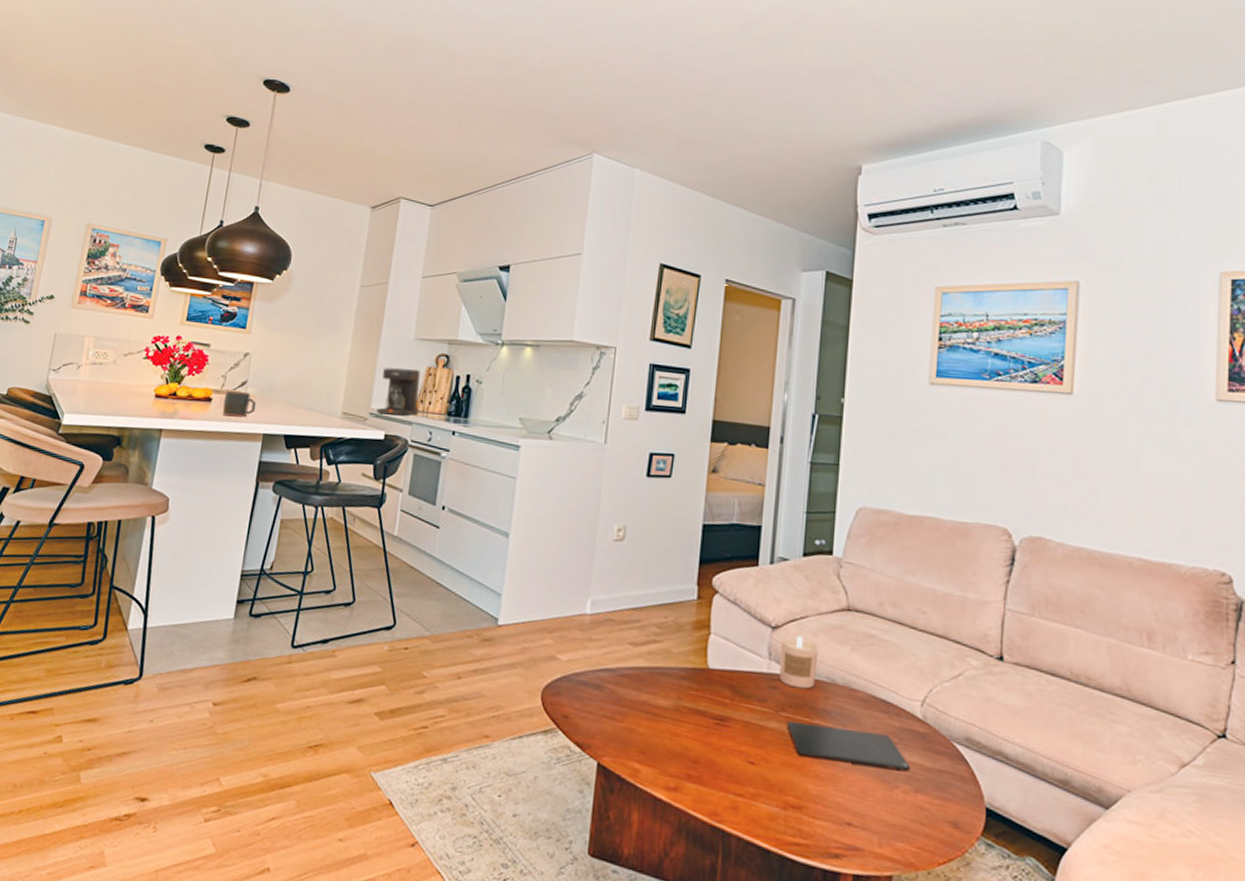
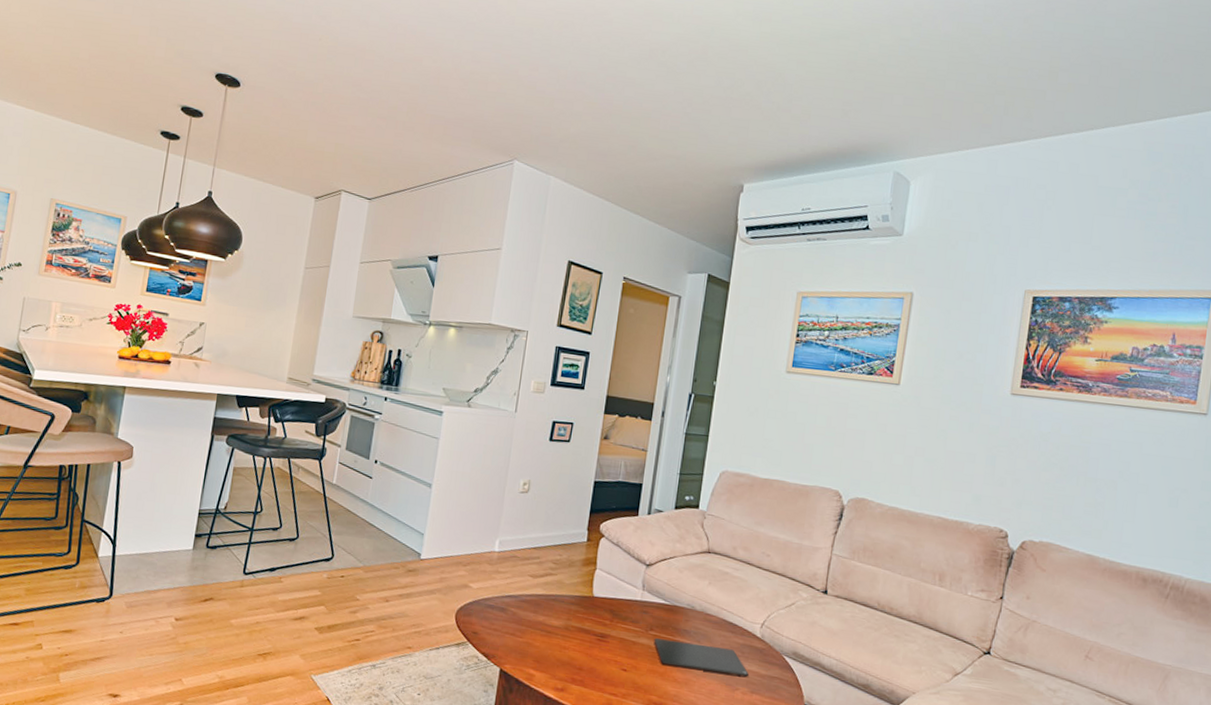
mug: present [222,391,256,418] -> none [180,355,211,379]
coffee maker: present [376,368,420,416] -> none [318,340,358,383]
candle: present [779,636,819,689] -> none [650,572,683,614]

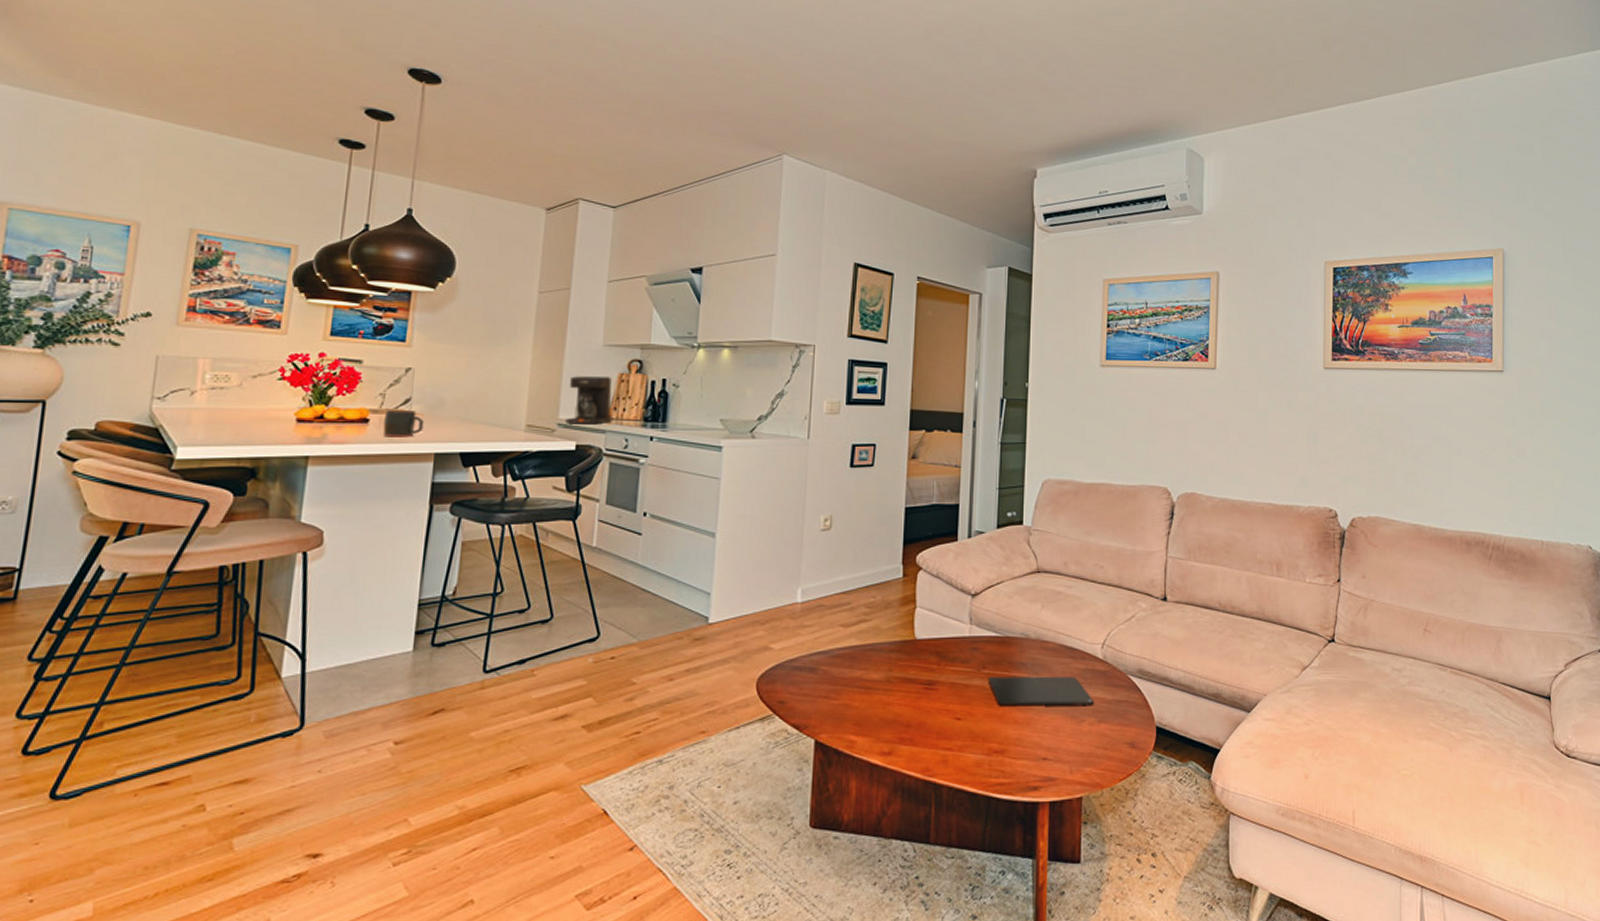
mug: none [180,355,211,379] -> present [382,410,424,438]
coffee maker: none [318,340,358,383] -> present [565,376,612,425]

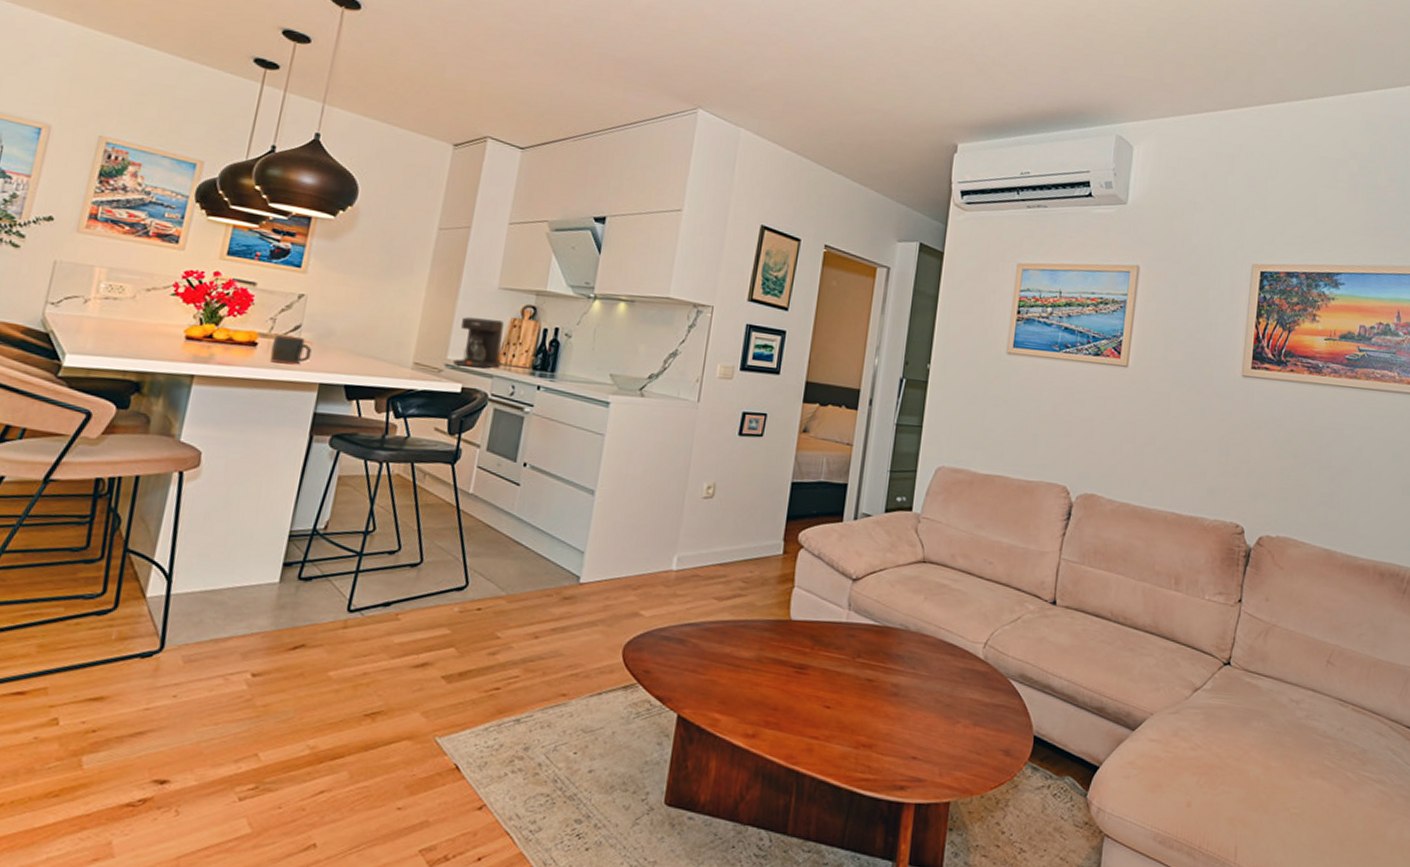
tablet: present [988,676,1095,707] -> none [861,667,972,708]

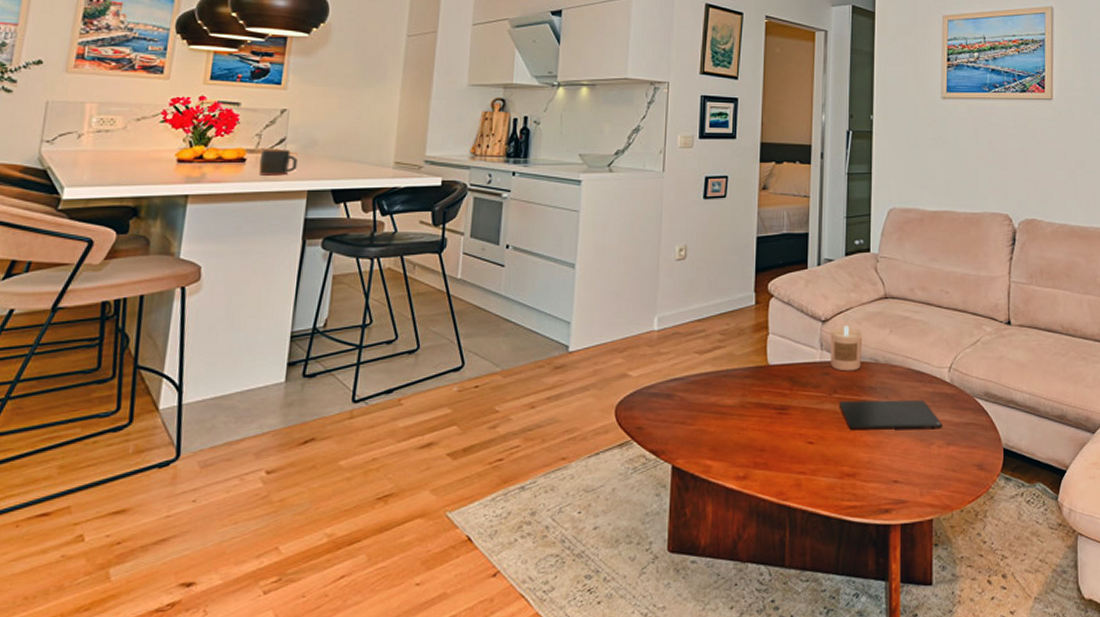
coffee maker: present [453,317,504,369] -> none [431,115,476,161]
candle: none [857,587,895,637] -> present [830,325,863,372]
tablet: none [861,667,972,708] -> present [839,400,943,430]

